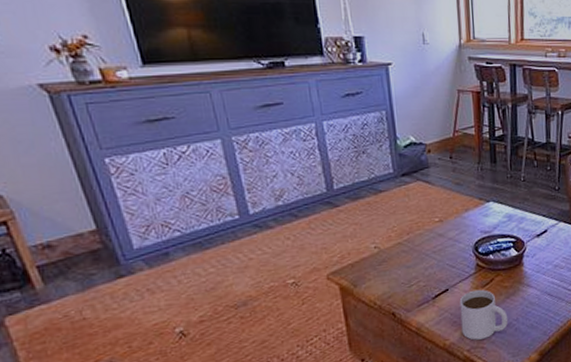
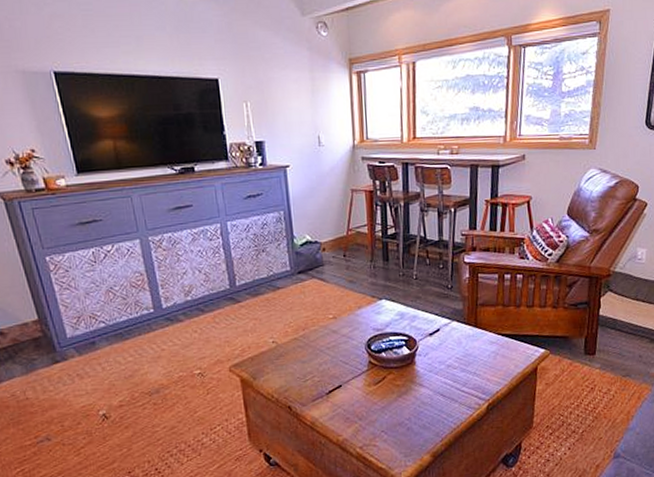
mug: present [459,289,509,340] -> none [352,386,401,438]

